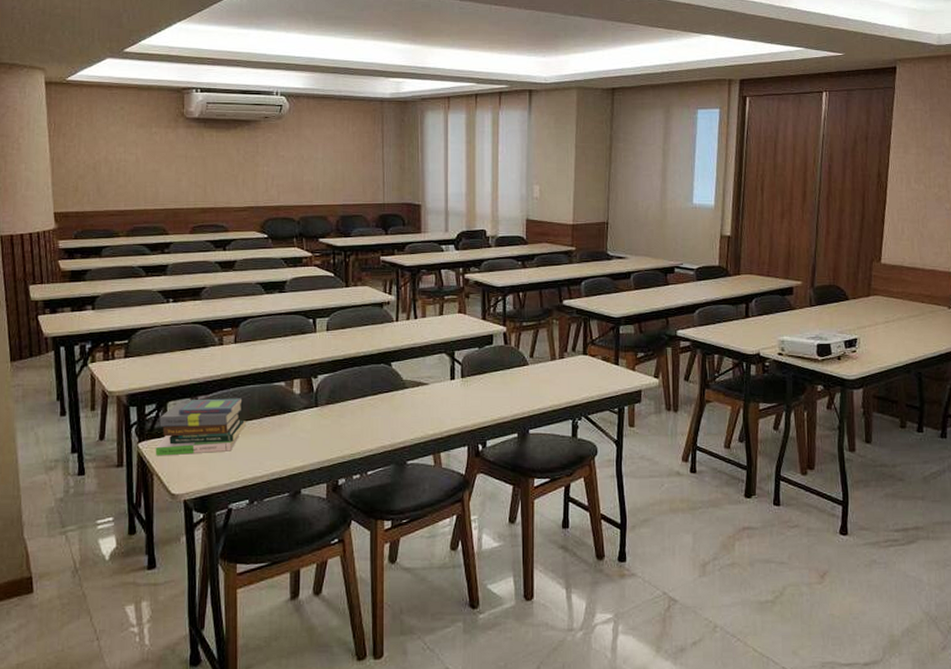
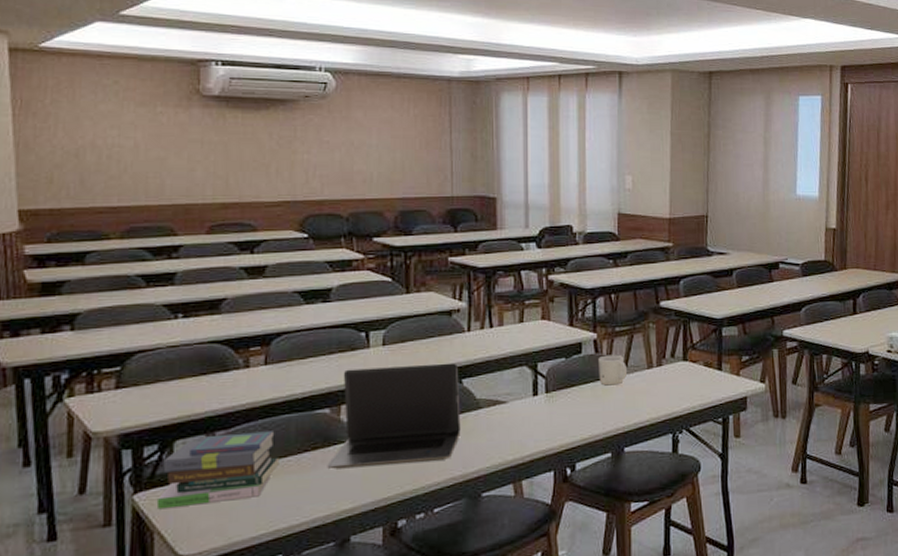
laptop computer: none [283,348,390,433] -> present [327,362,461,469]
mug: none [507,347,533,374] -> present [598,354,628,386]

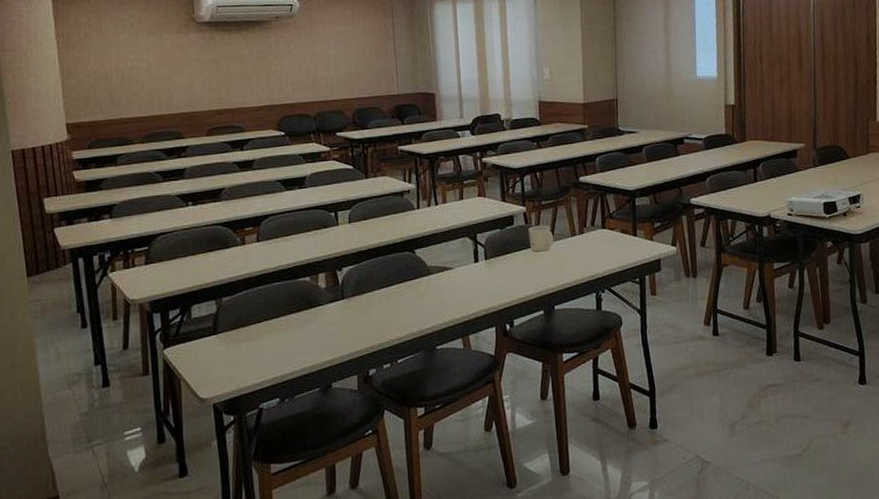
books: present [156,431,279,510] -> none [181,296,273,362]
laptop computer: present [327,362,461,469] -> none [310,236,416,328]

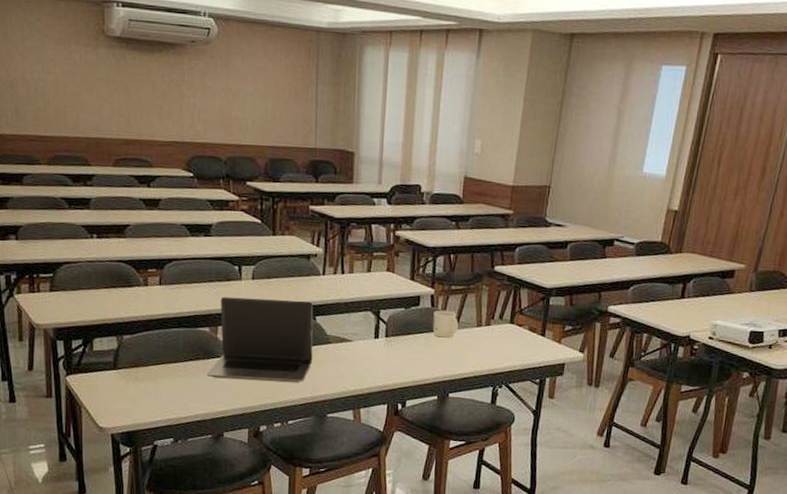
laptop computer: none [310,236,416,328] -> present [206,296,314,383]

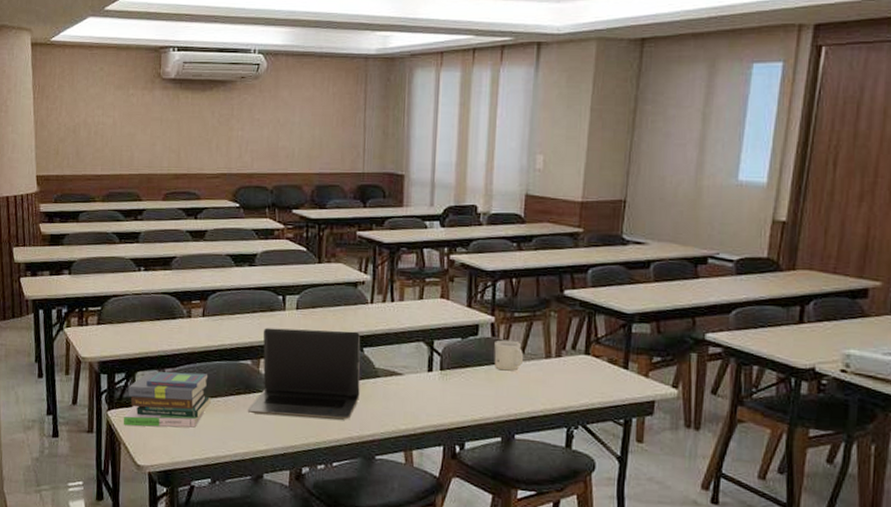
books: none [82,338,171,391] -> present [123,371,211,428]

